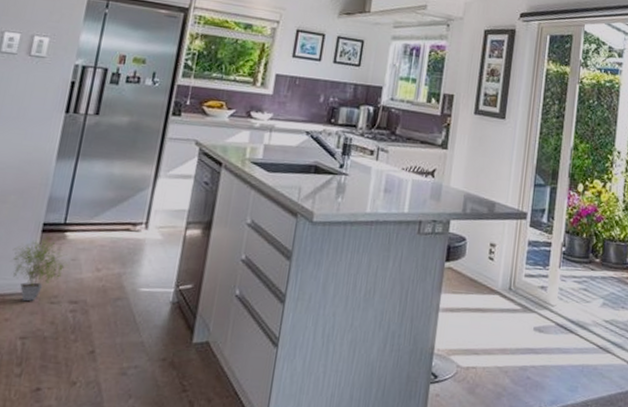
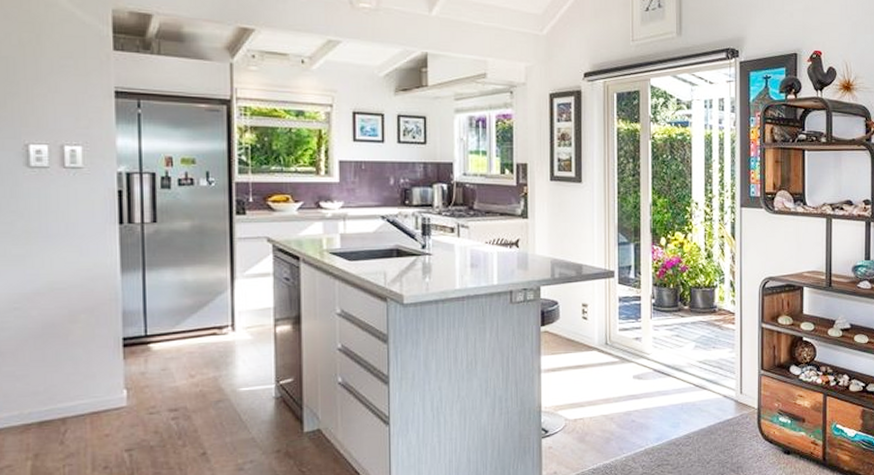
potted plant: present [10,236,68,302] -> none [96,350,159,416]

